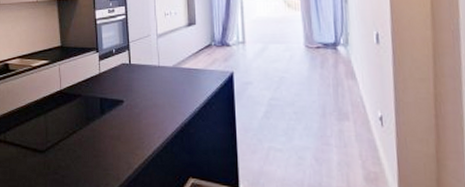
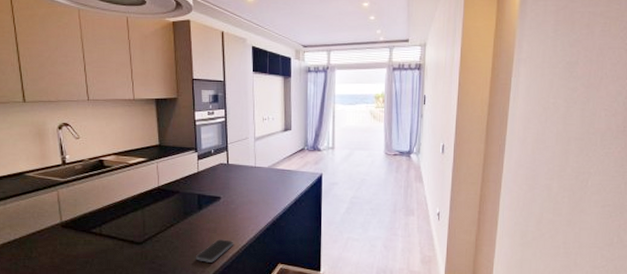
smartphone: none [100,148,140,175] -> present [196,239,234,263]

